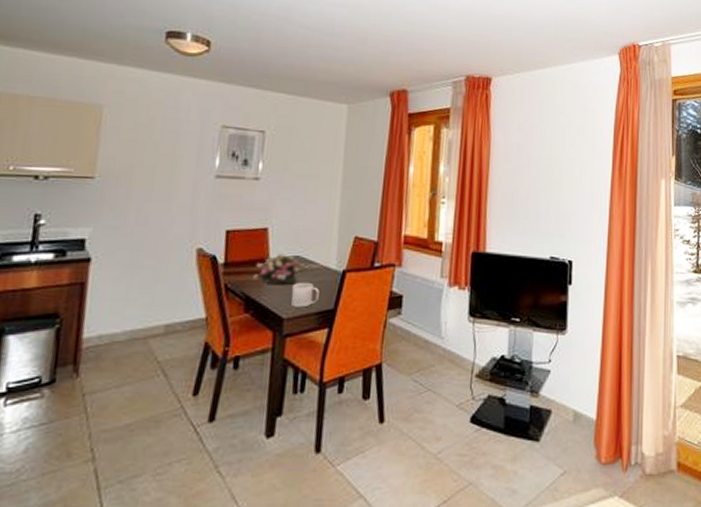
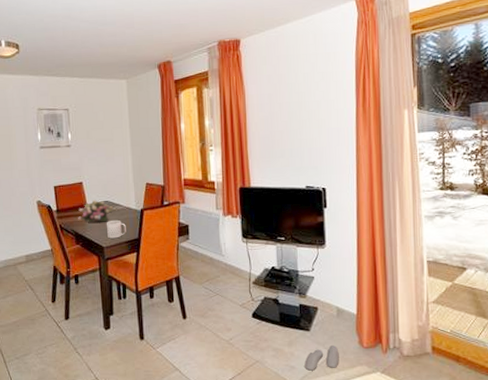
slippers: none [529,461,572,496] -> present [304,346,339,371]

